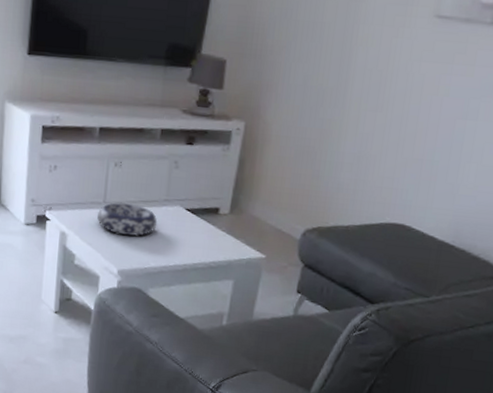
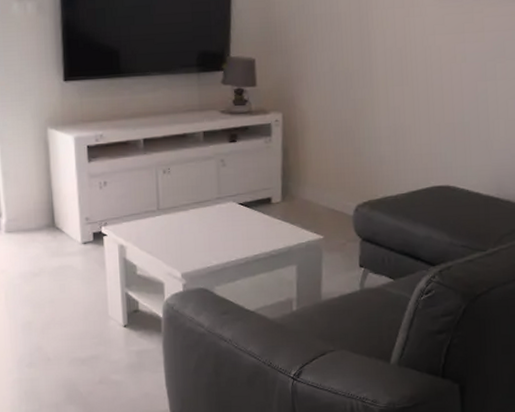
decorative bowl: present [97,203,158,236] -> none [152,207,213,239]

